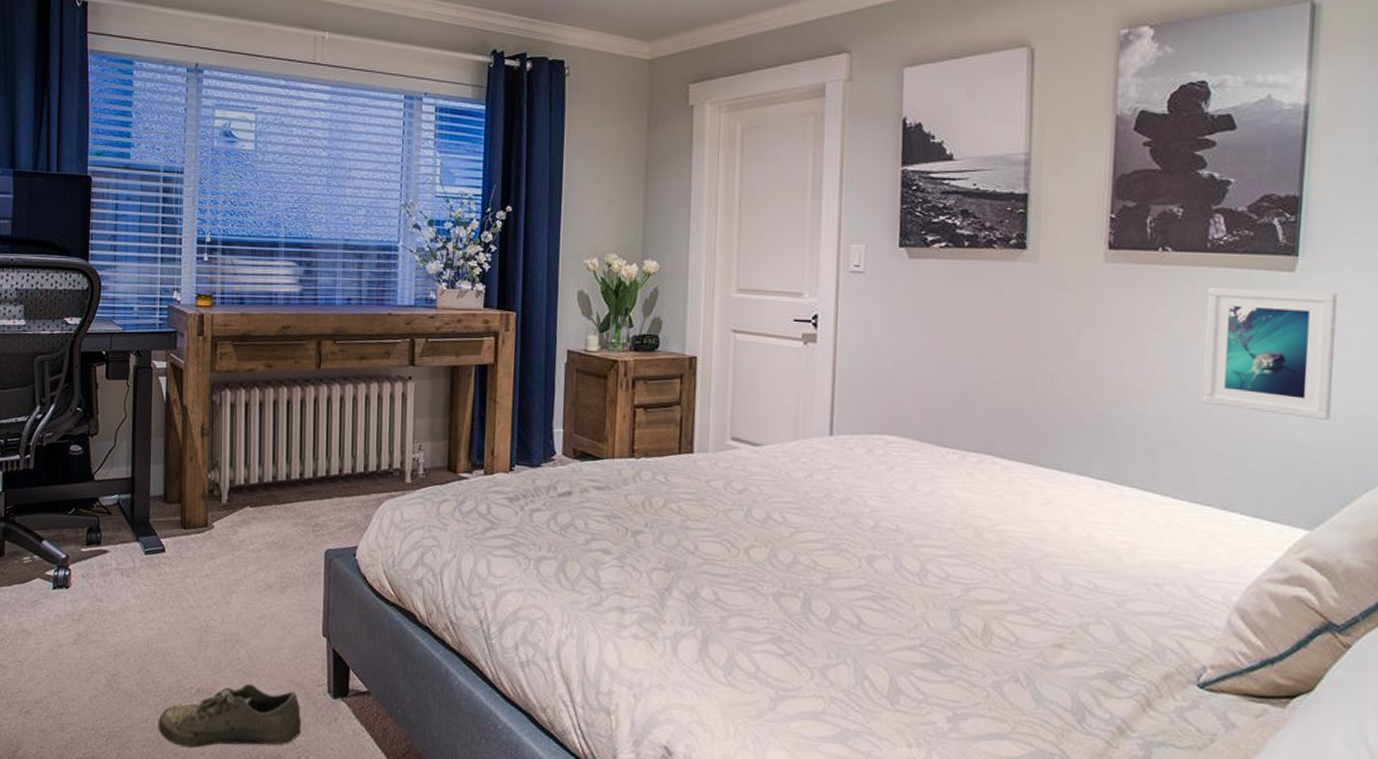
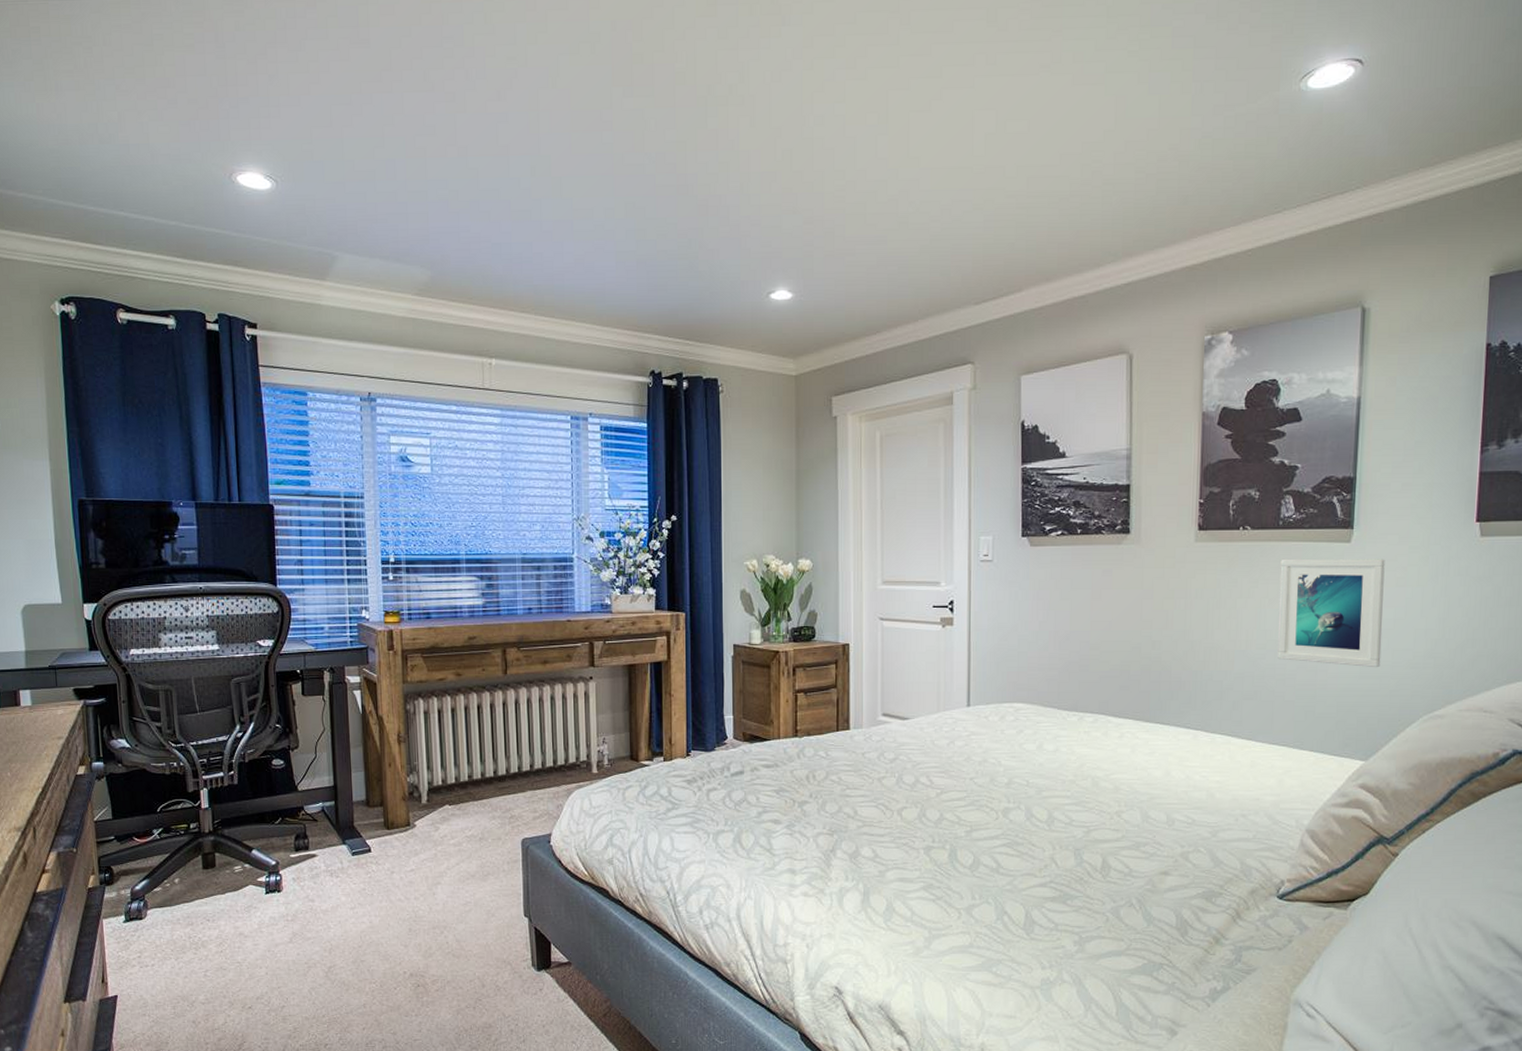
shoe: present [158,683,302,748] -> none [375,964,510,1026]

